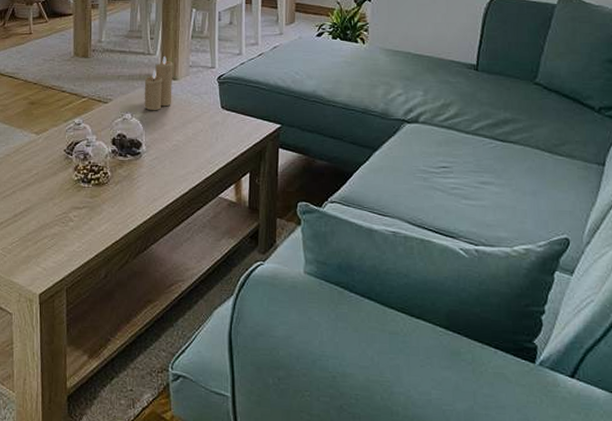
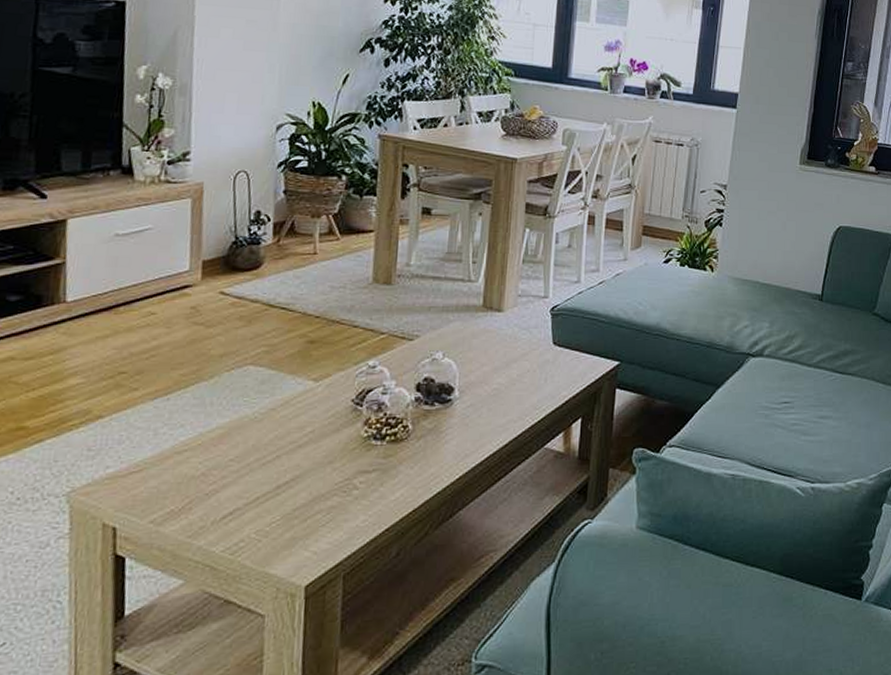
candle: present [144,55,173,111] -> none [460,283,499,349]

